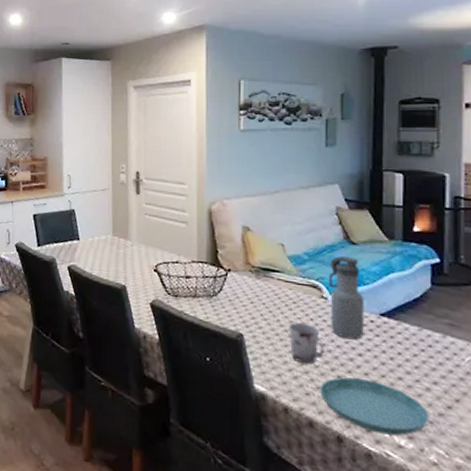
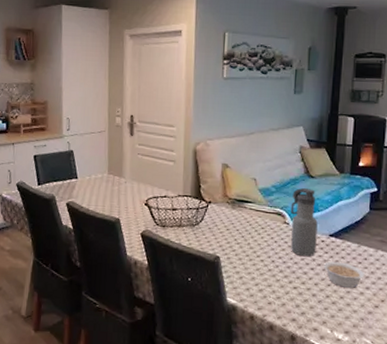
cup: present [288,322,325,365] -> none [257,245,285,279]
saucer: present [320,377,429,436] -> none [279,287,361,332]
legume: none [374,347,430,382] -> present [323,261,365,288]

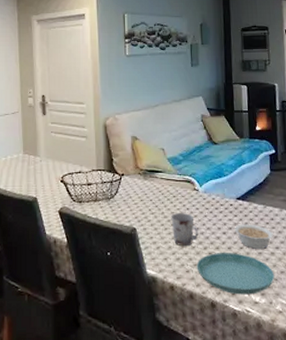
cup: none [257,245,285,279] -> present [171,213,199,247]
saucer: none [279,287,361,332] -> present [196,253,275,295]
water bottle: present [290,187,318,257] -> none [198,154,226,222]

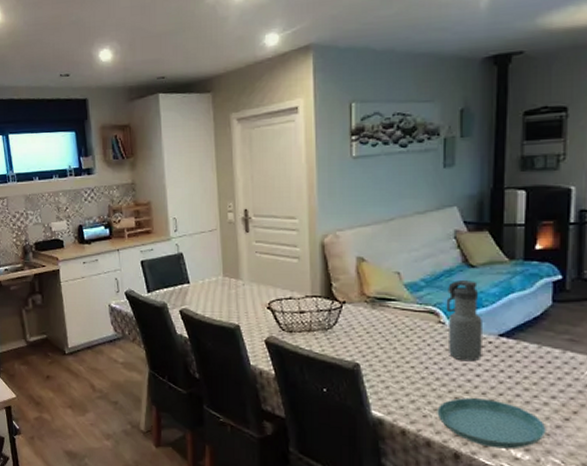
cup: present [171,213,199,247] -> none [405,349,442,389]
water bottle: none [198,154,226,222] -> present [446,279,482,362]
legume: present [234,224,273,249] -> none [492,366,549,397]

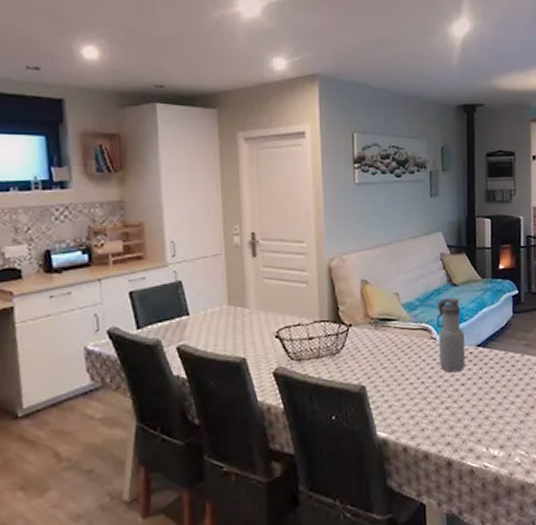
saucer: present [437,398,546,449] -> none [432,405,514,450]

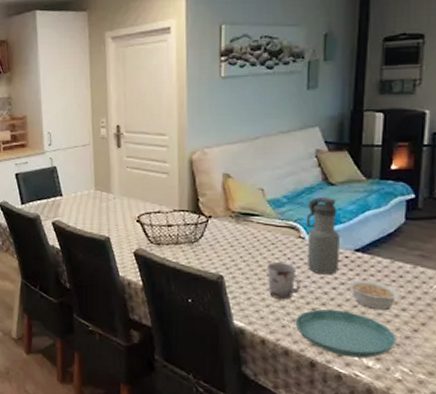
cup: none [405,365,435,403] -> present [267,262,301,300]
saucer: none [432,405,514,450] -> present [295,309,397,358]
legume: none [473,373,514,399] -> present [347,280,400,310]

